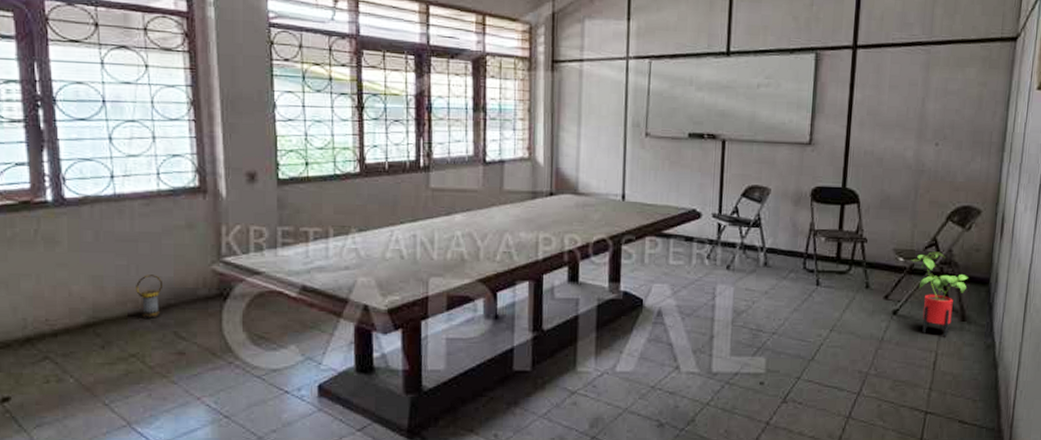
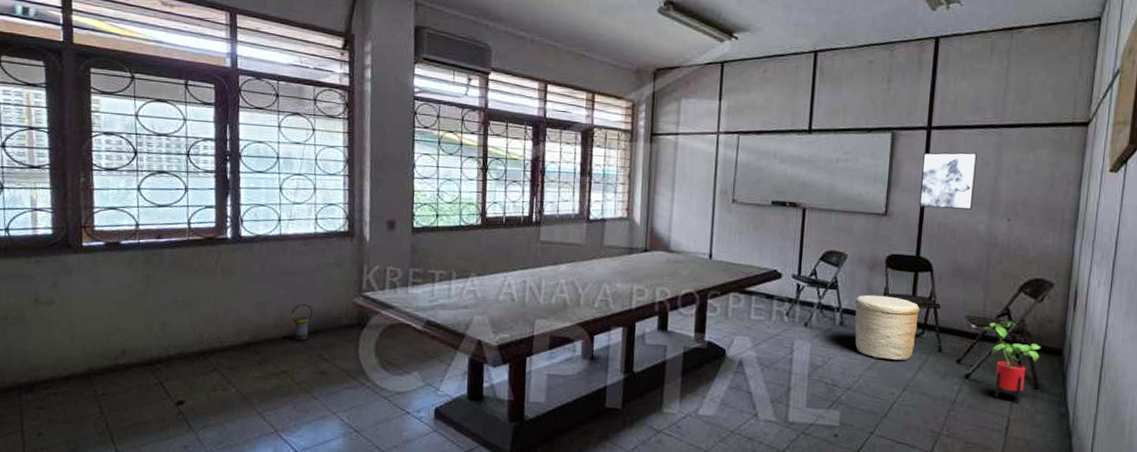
basket: none [779,231,846,299] -> present [854,294,920,360]
wall art: none [844,72,904,135] -> present [918,152,977,210]

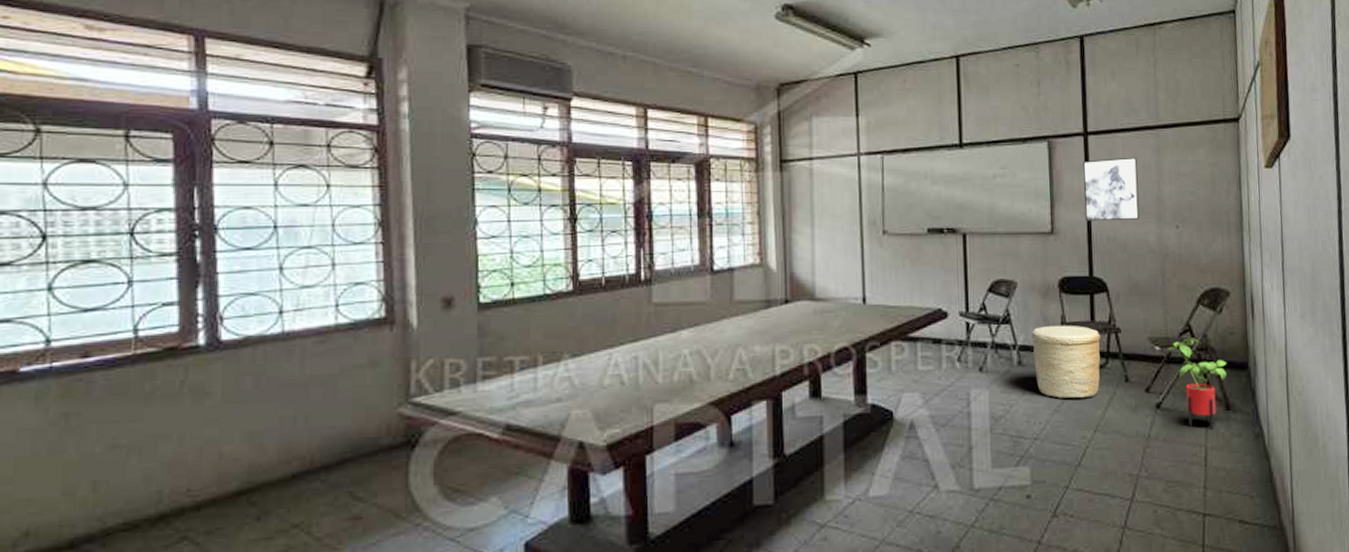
lantern: present [291,304,313,341] -> none [303,424,338,479]

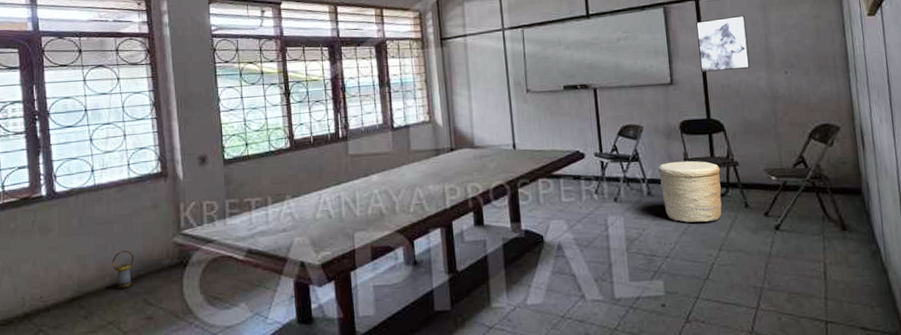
lantern: none [303,424,338,479] -> present [112,250,134,289]
house plant: present [1167,337,1227,429] -> none [783,168,841,247]

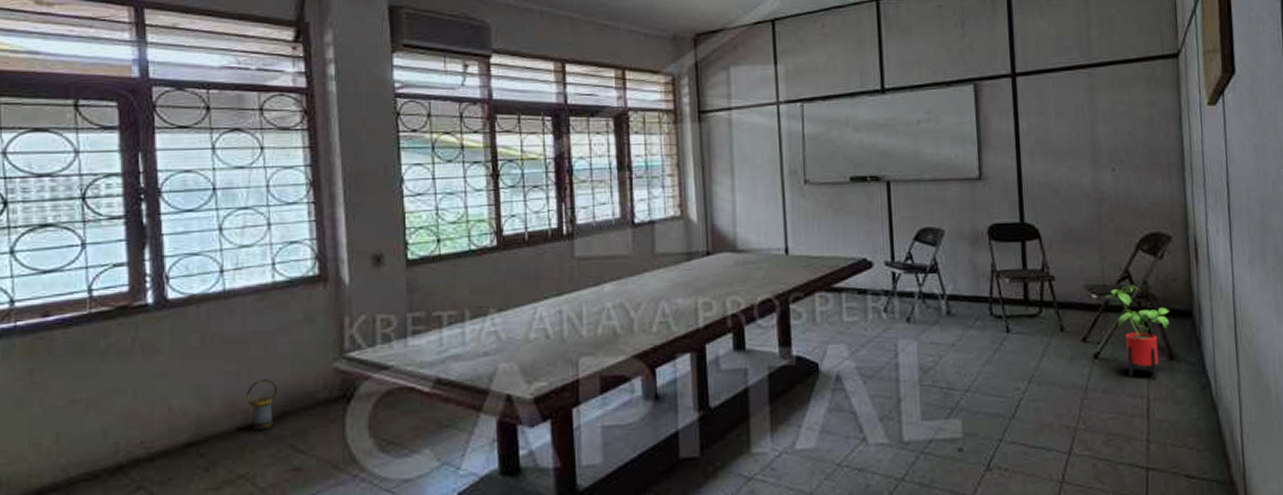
basket: present [658,160,722,223] -> none [960,273,1034,349]
wall art: present [695,15,751,73] -> none [1011,98,1073,166]
house plant: none [783,168,841,247] -> present [1105,284,1169,380]

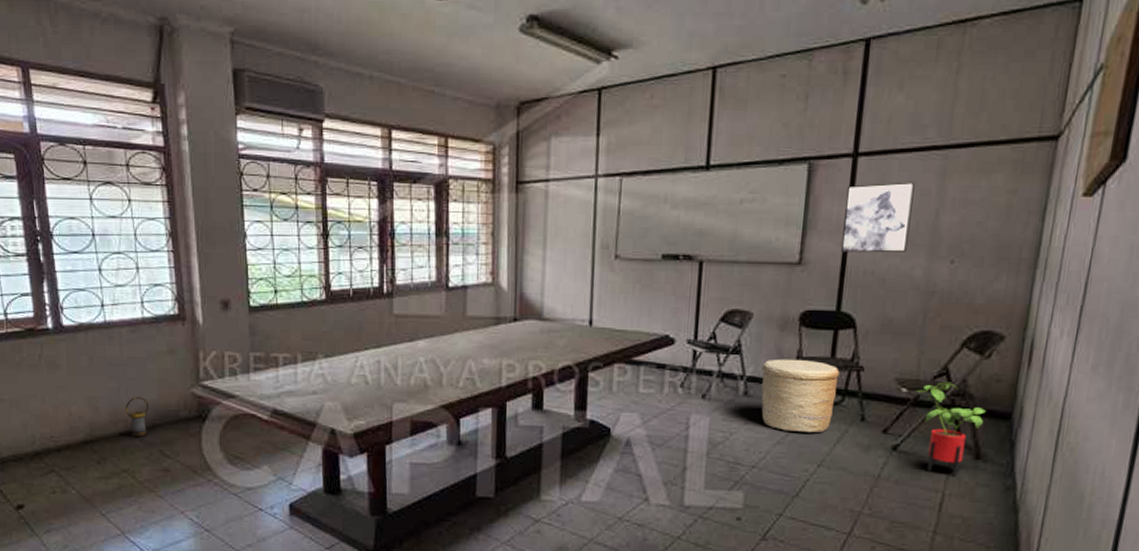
basket: none [960,273,1034,349] -> present [761,359,840,432]
wall art: none [1011,98,1073,166] -> present [840,181,915,253]

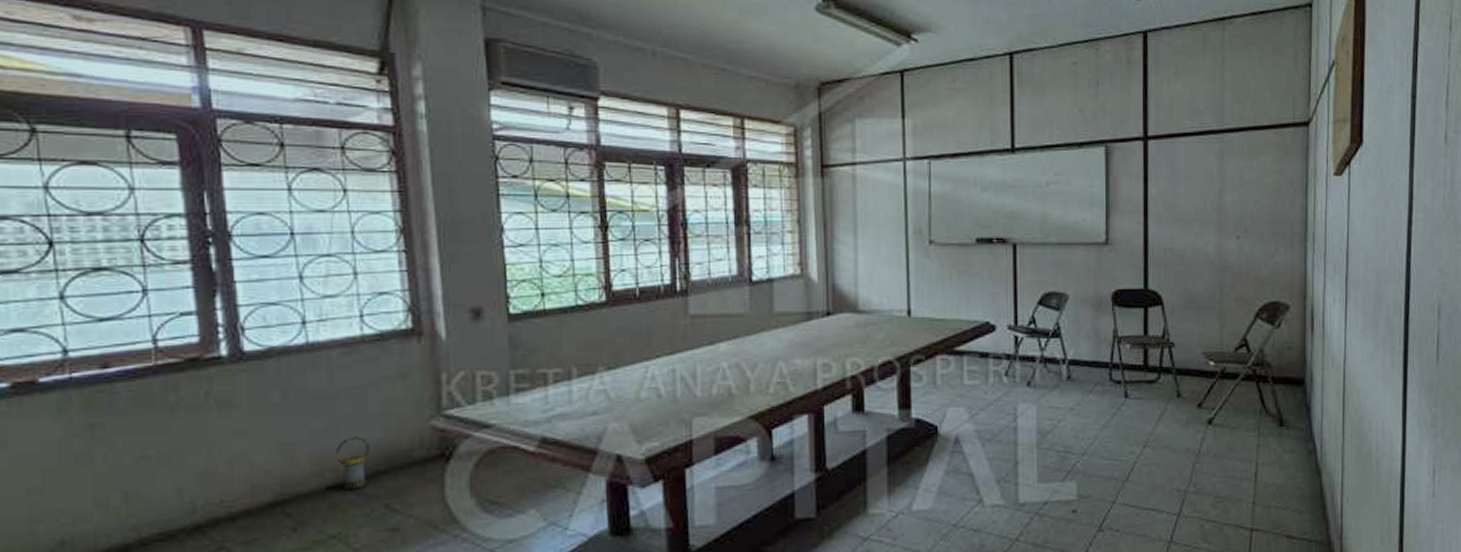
basket: present [761,359,840,432] -> none [1082,339,1153,414]
wall art: present [840,181,915,253] -> none [1141,163,1199,232]
house plant: present [916,381,986,477] -> none [1222,352,1282,445]

